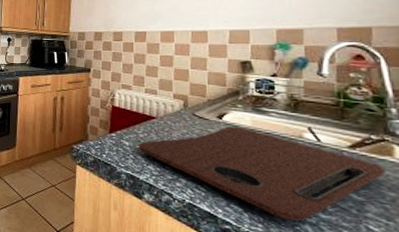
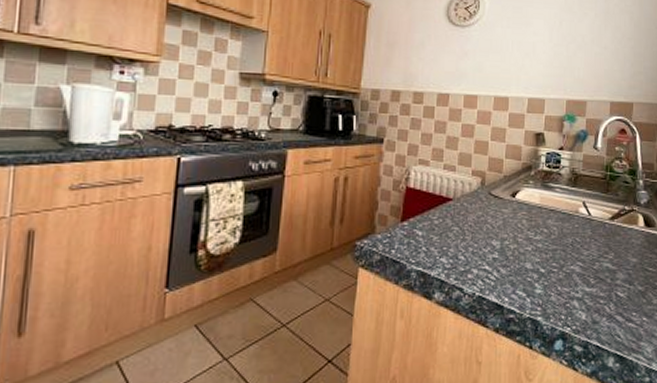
cutting board: present [139,126,385,222] -> none [432,205,631,299]

